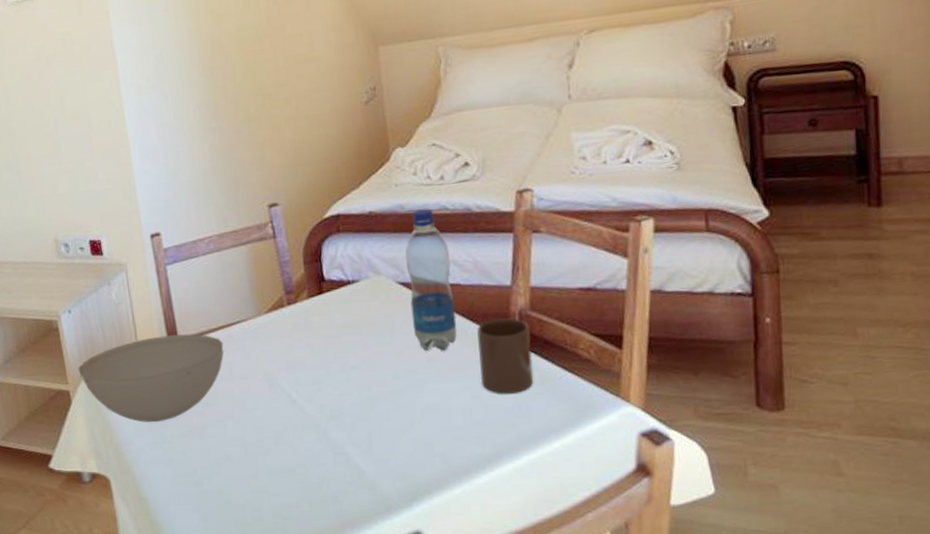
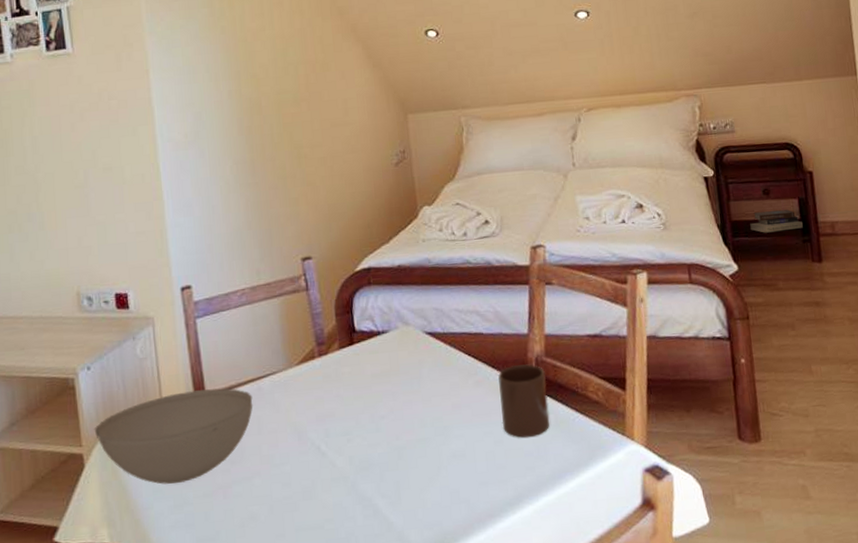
bottle: present [405,208,457,351] -> none [432,262,480,398]
books: none [787,143,859,173] -> present [749,209,803,233]

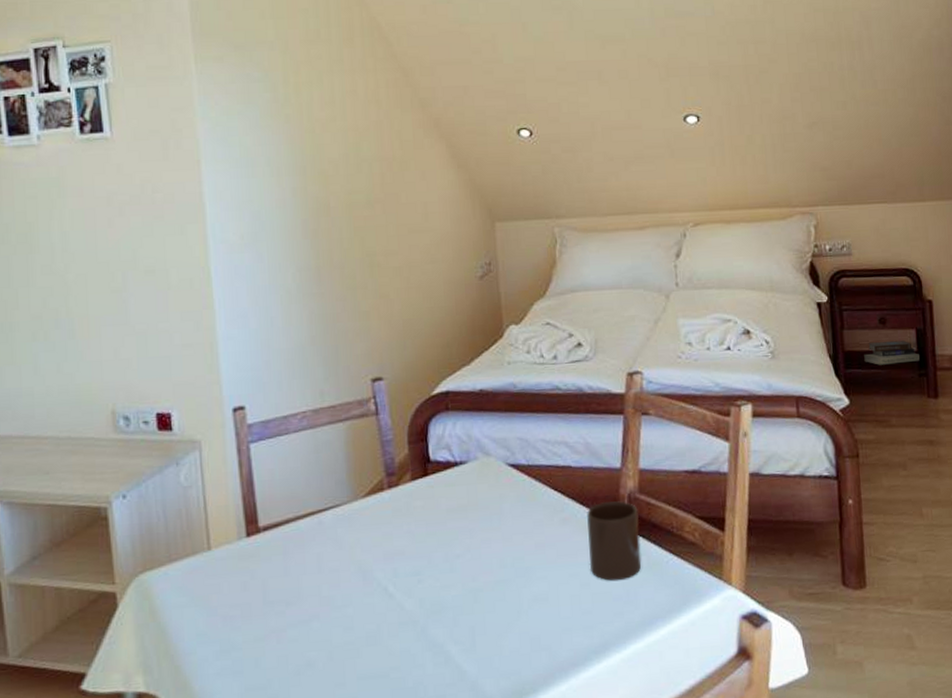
bowl: present [94,388,253,485] -> none [129,521,313,627]

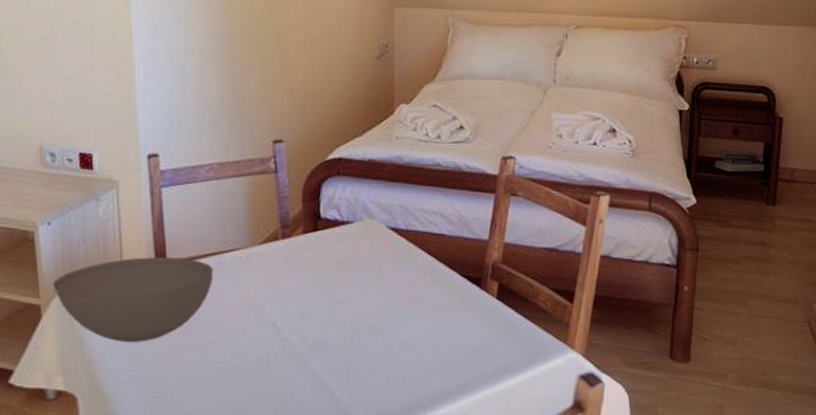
bowl: none [129,521,313,627] -> present [52,256,214,342]
mug: present [587,501,642,580] -> none [453,267,501,335]

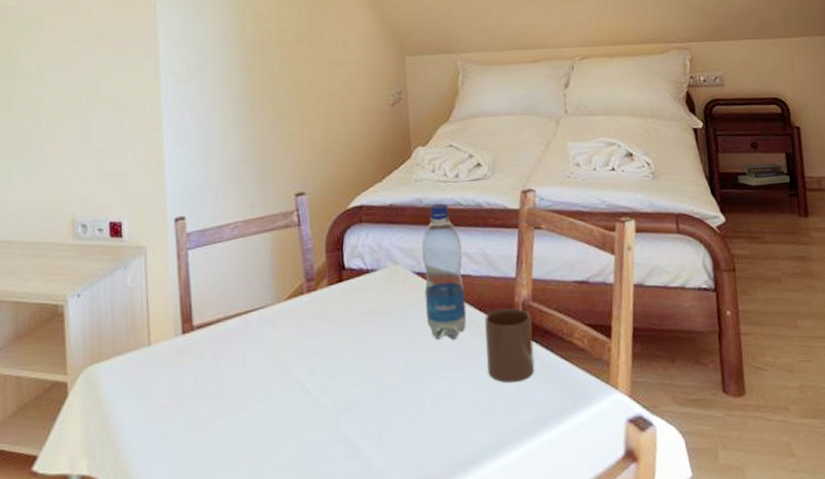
bowl: present [52,256,214,342] -> none [80,320,240,417]
bottle: none [398,163,438,293] -> present [422,203,467,340]
mug: none [453,267,501,335] -> present [485,308,535,382]

